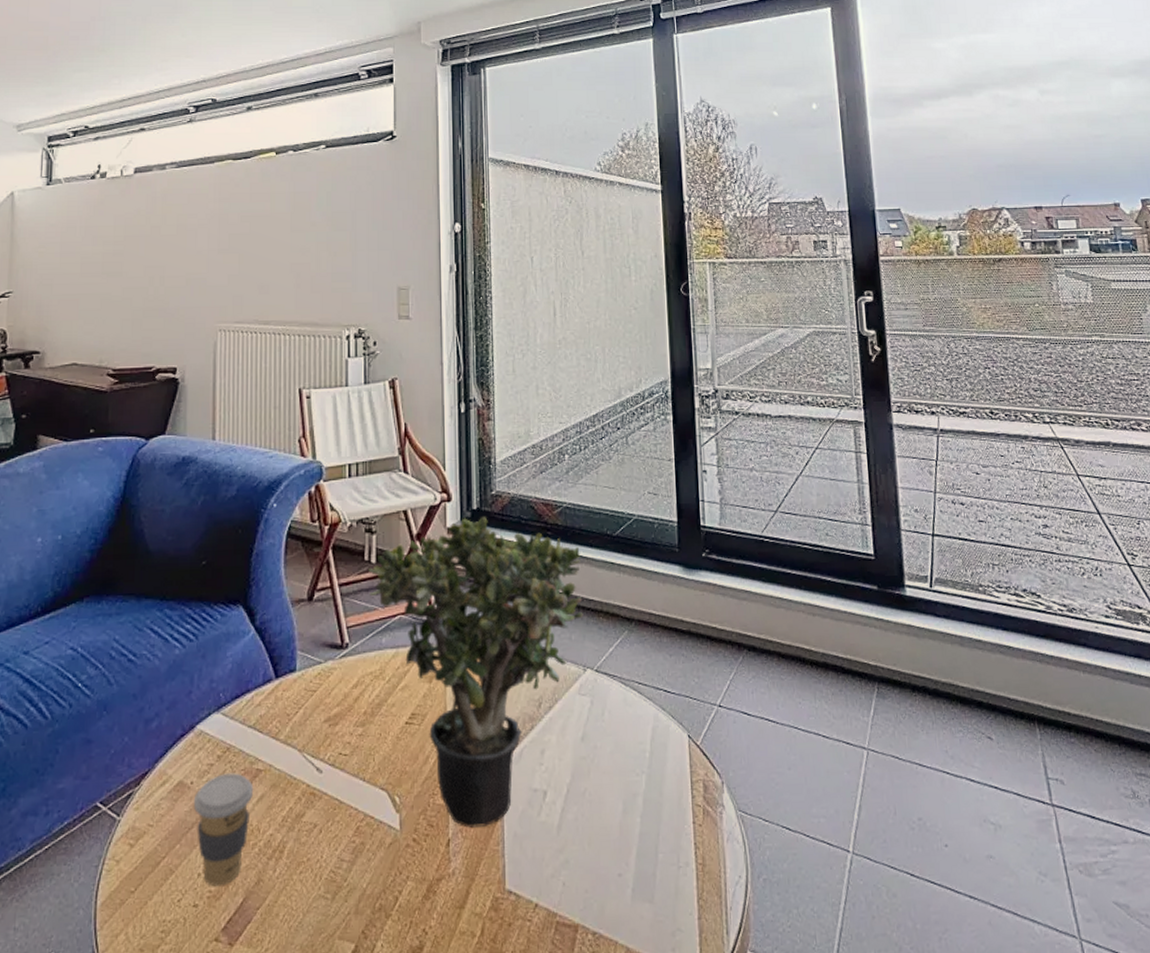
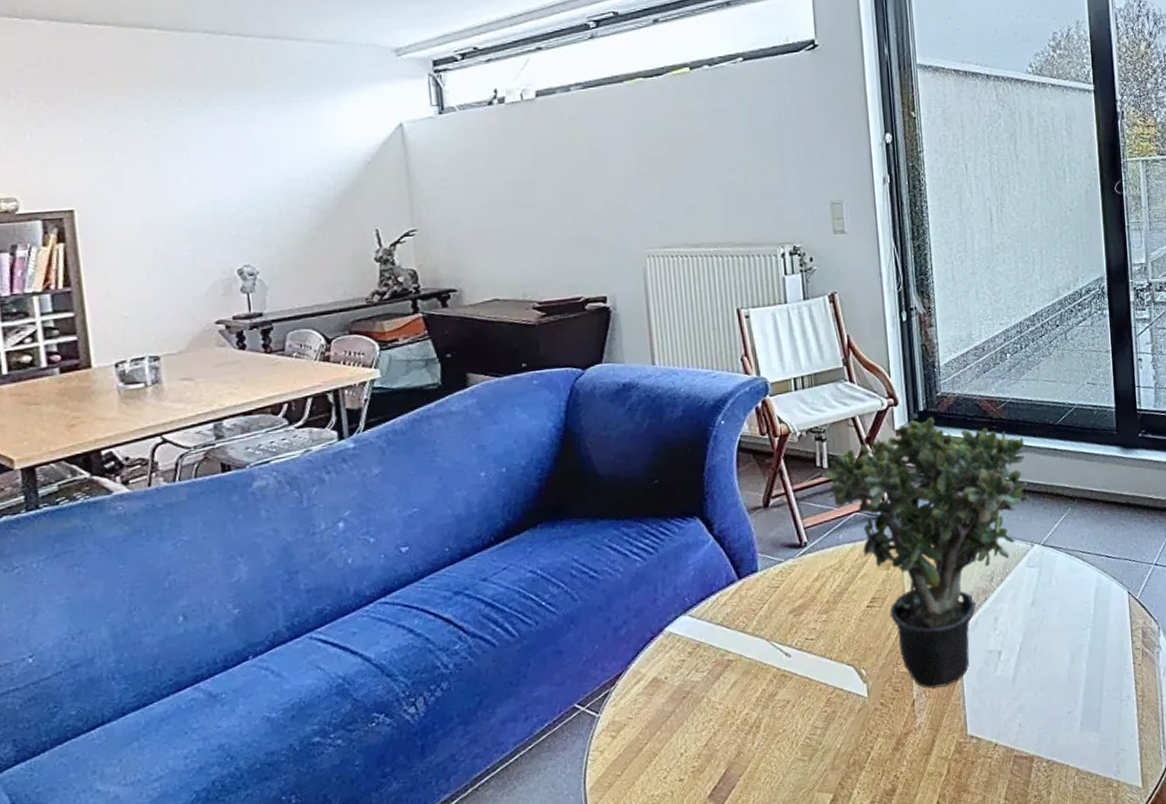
coffee cup: present [193,773,254,887] -> none [669,665,727,762]

